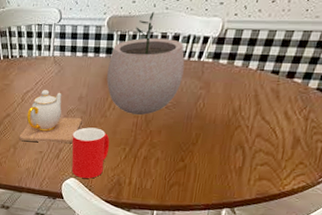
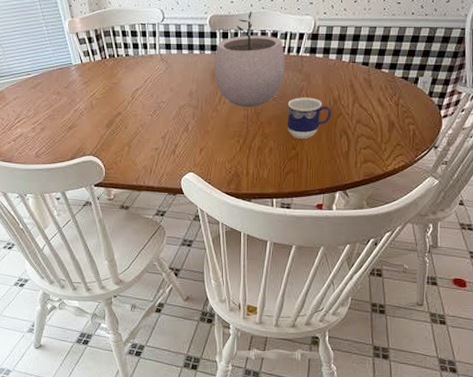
teapot: present [19,90,82,143] -> none [132,87,195,139]
cup: present [71,127,110,179] -> none [186,122,224,172]
cup: none [178,106,230,151] -> present [287,97,332,139]

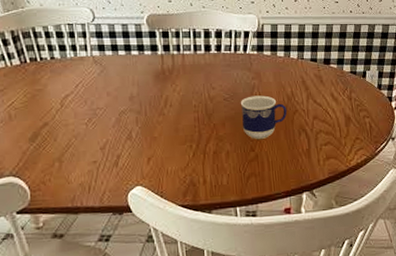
plant pot: present [214,11,285,107] -> none [156,10,234,109]

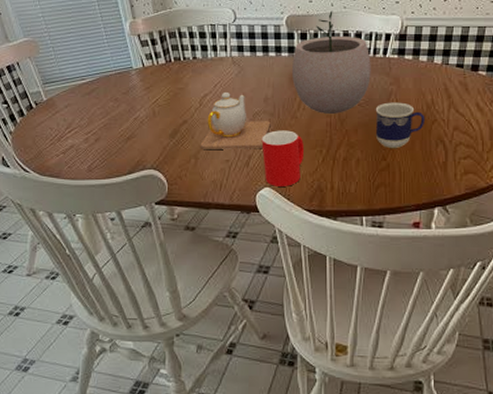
teapot: none [64,92,138,152] -> present [200,93,271,149]
cup: none [129,127,175,185] -> present [261,130,305,186]
plant pot: none [156,10,234,109] -> present [292,10,371,114]

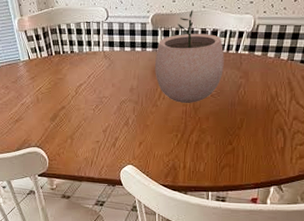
teapot: present [200,93,271,149] -> none [75,83,135,132]
cup: present [261,130,305,186] -> none [126,116,163,165]
cup: present [375,102,426,148] -> none [225,94,269,134]

